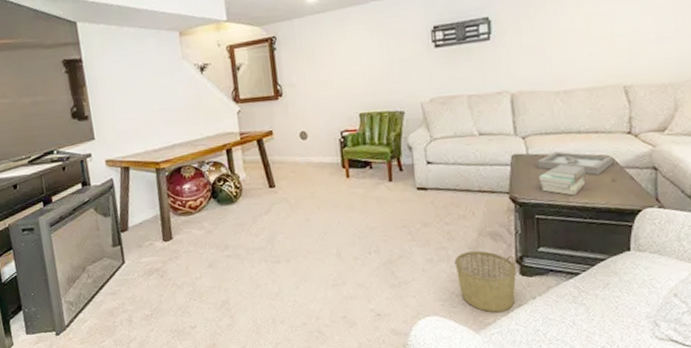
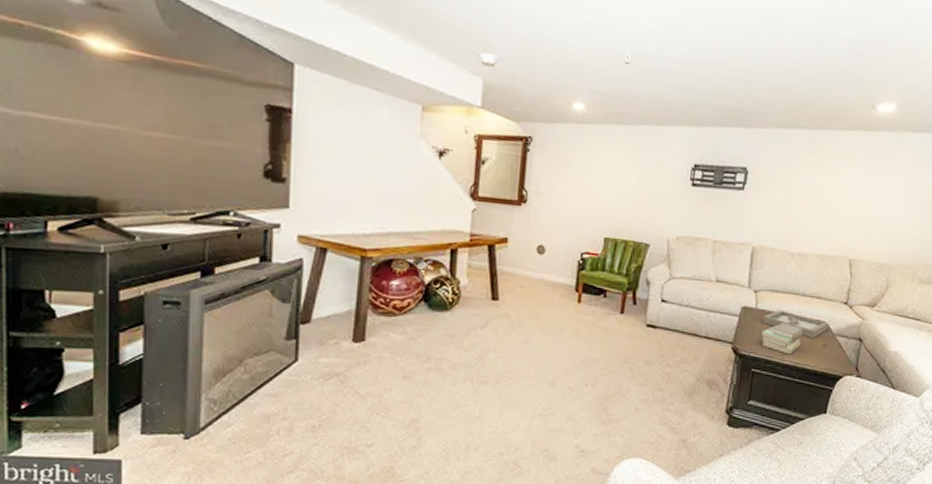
basket: present [454,250,517,313] -> none [668,395,725,461]

